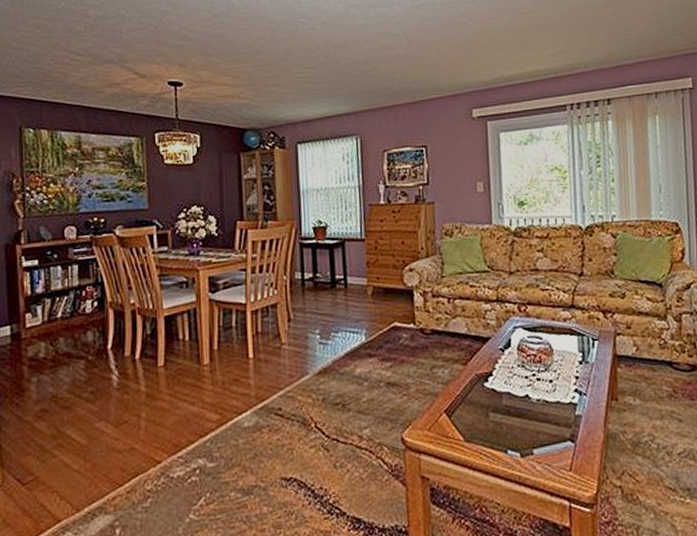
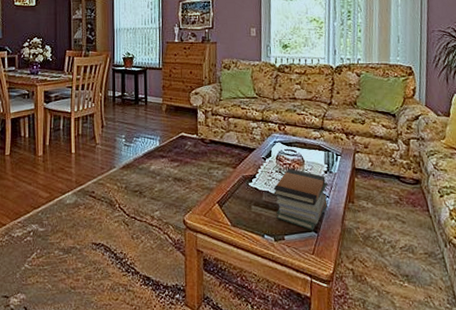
book stack: none [516,360,585,440] -> present [273,168,328,231]

